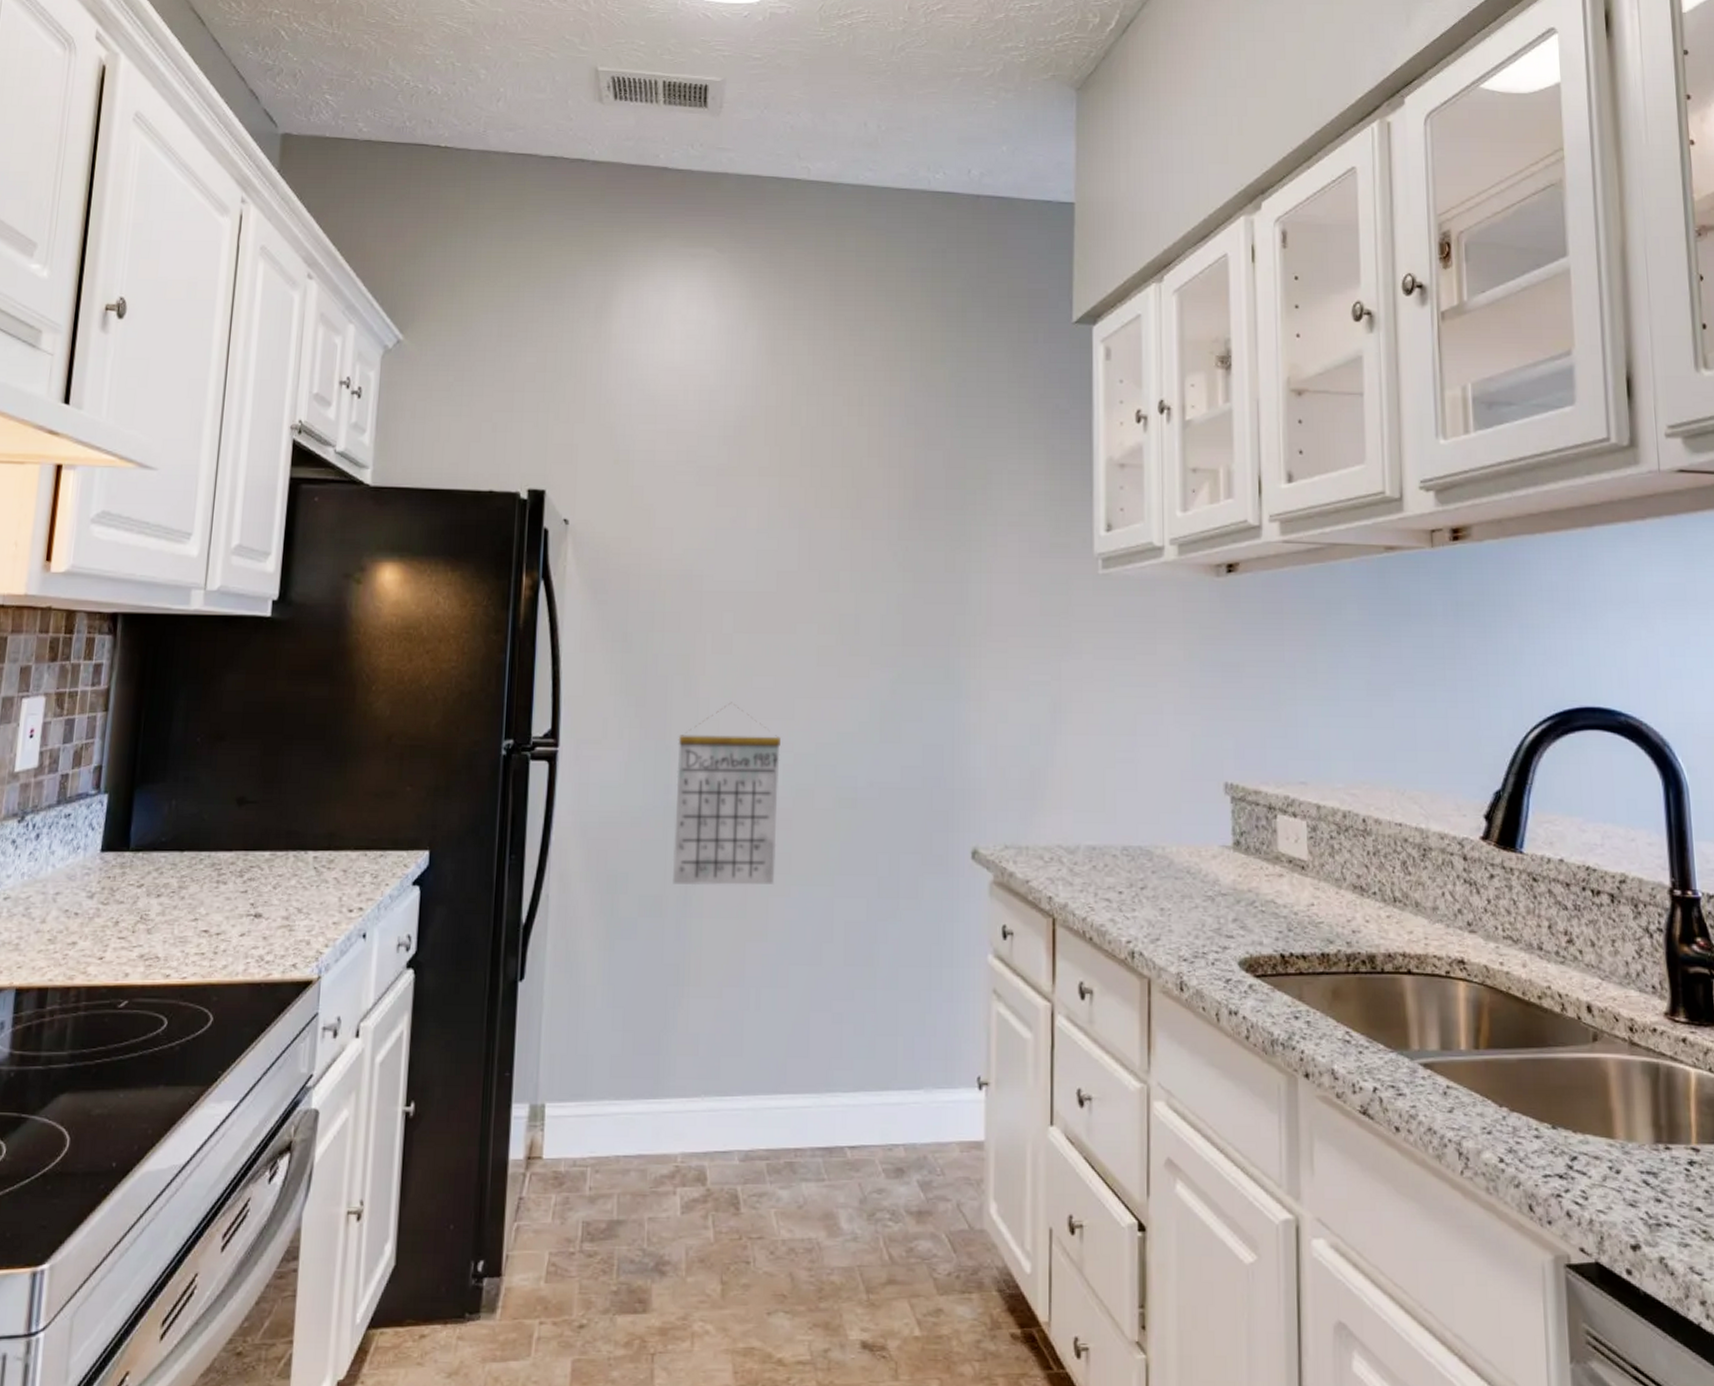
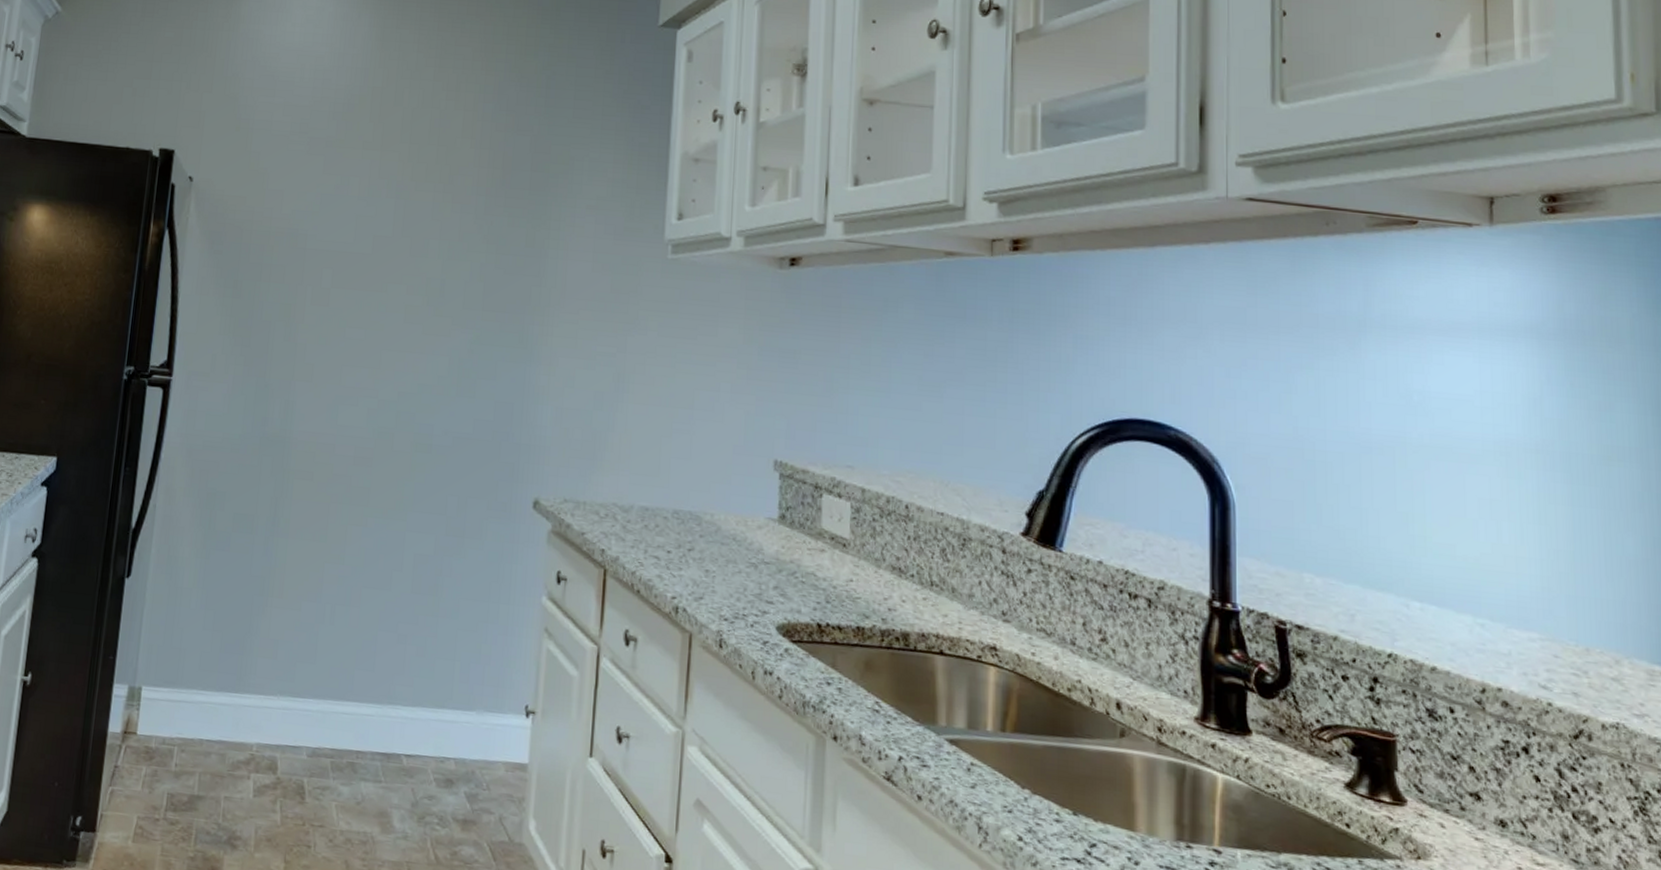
calendar: present [672,702,781,886] -> none [264,349,367,515]

